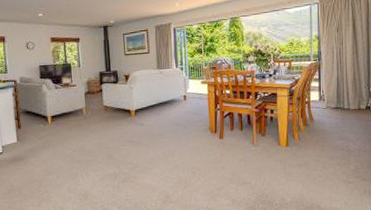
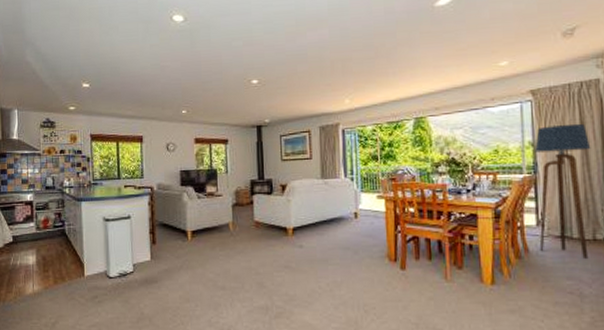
floor lamp: none [320,21,359,123] -> present [535,123,591,258]

